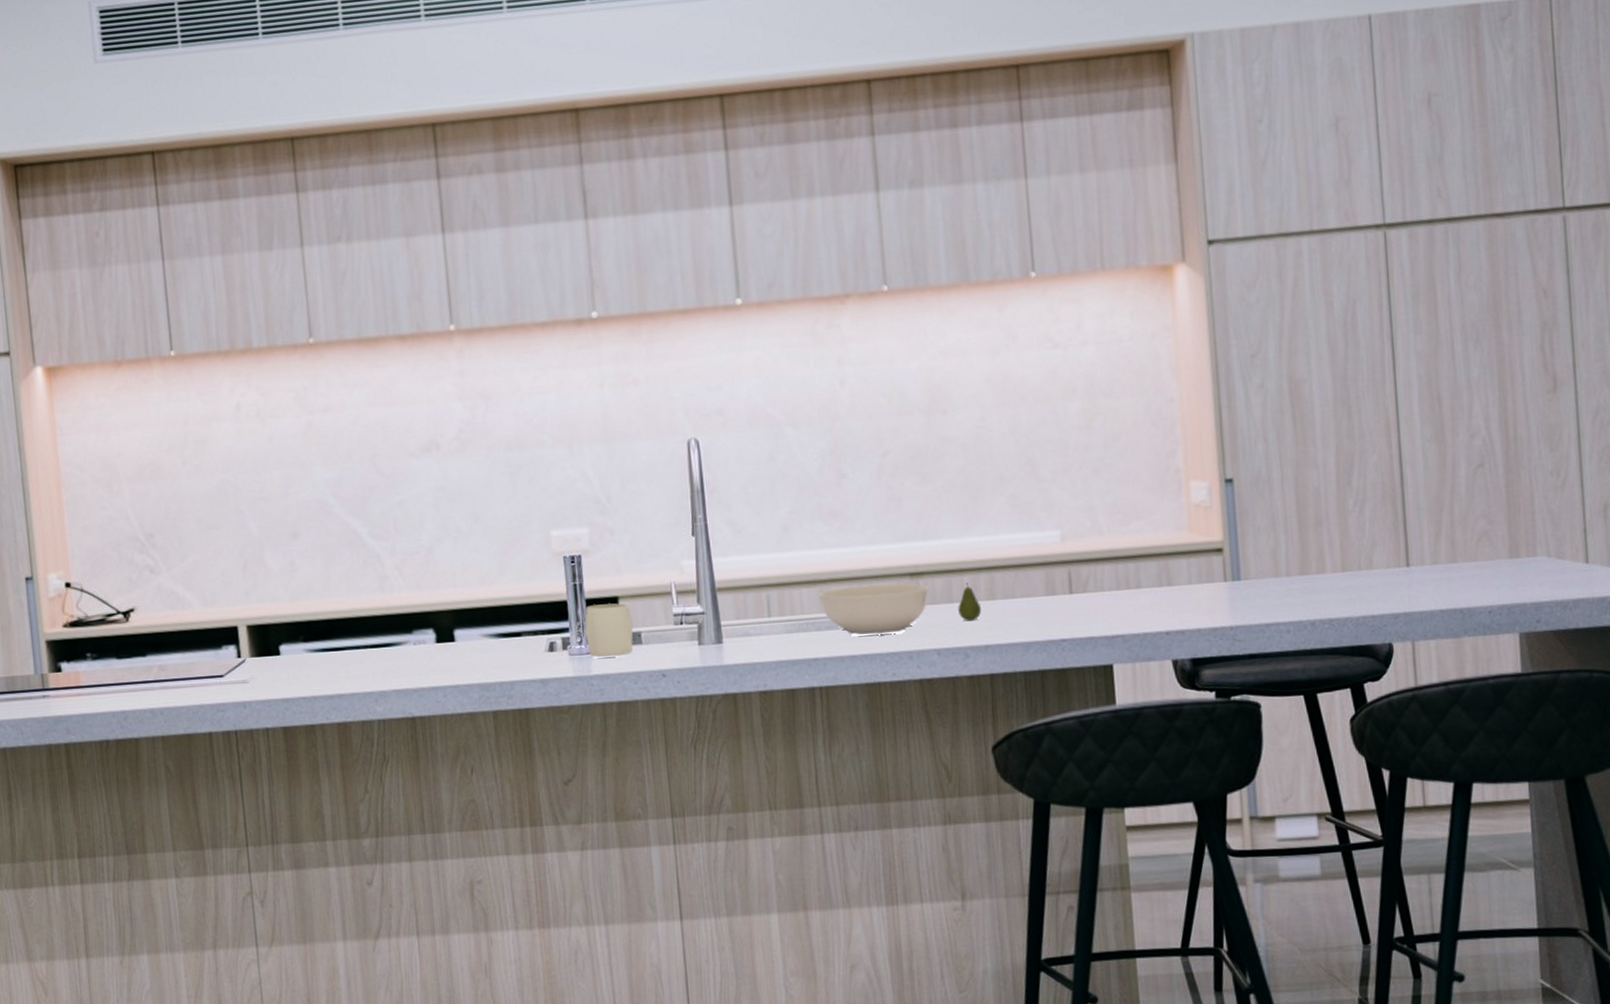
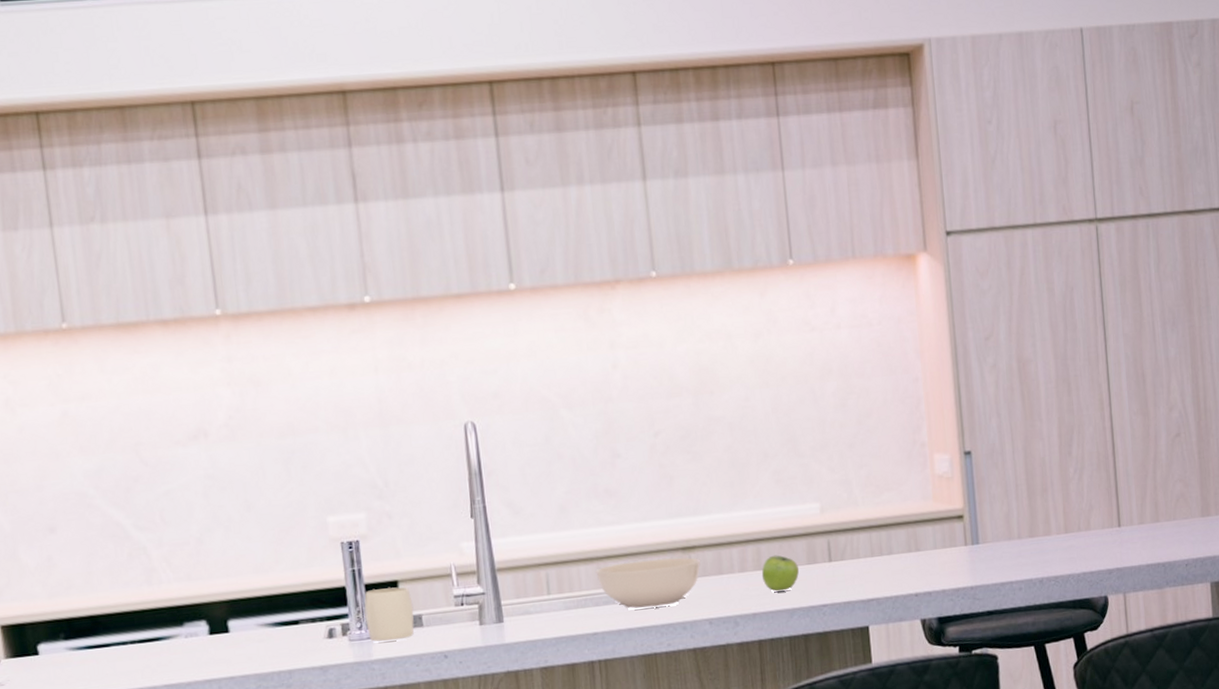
fruit: present [958,582,982,621] -> none [727,555,750,592]
fruit: none [995,584,1037,624] -> present [761,555,800,592]

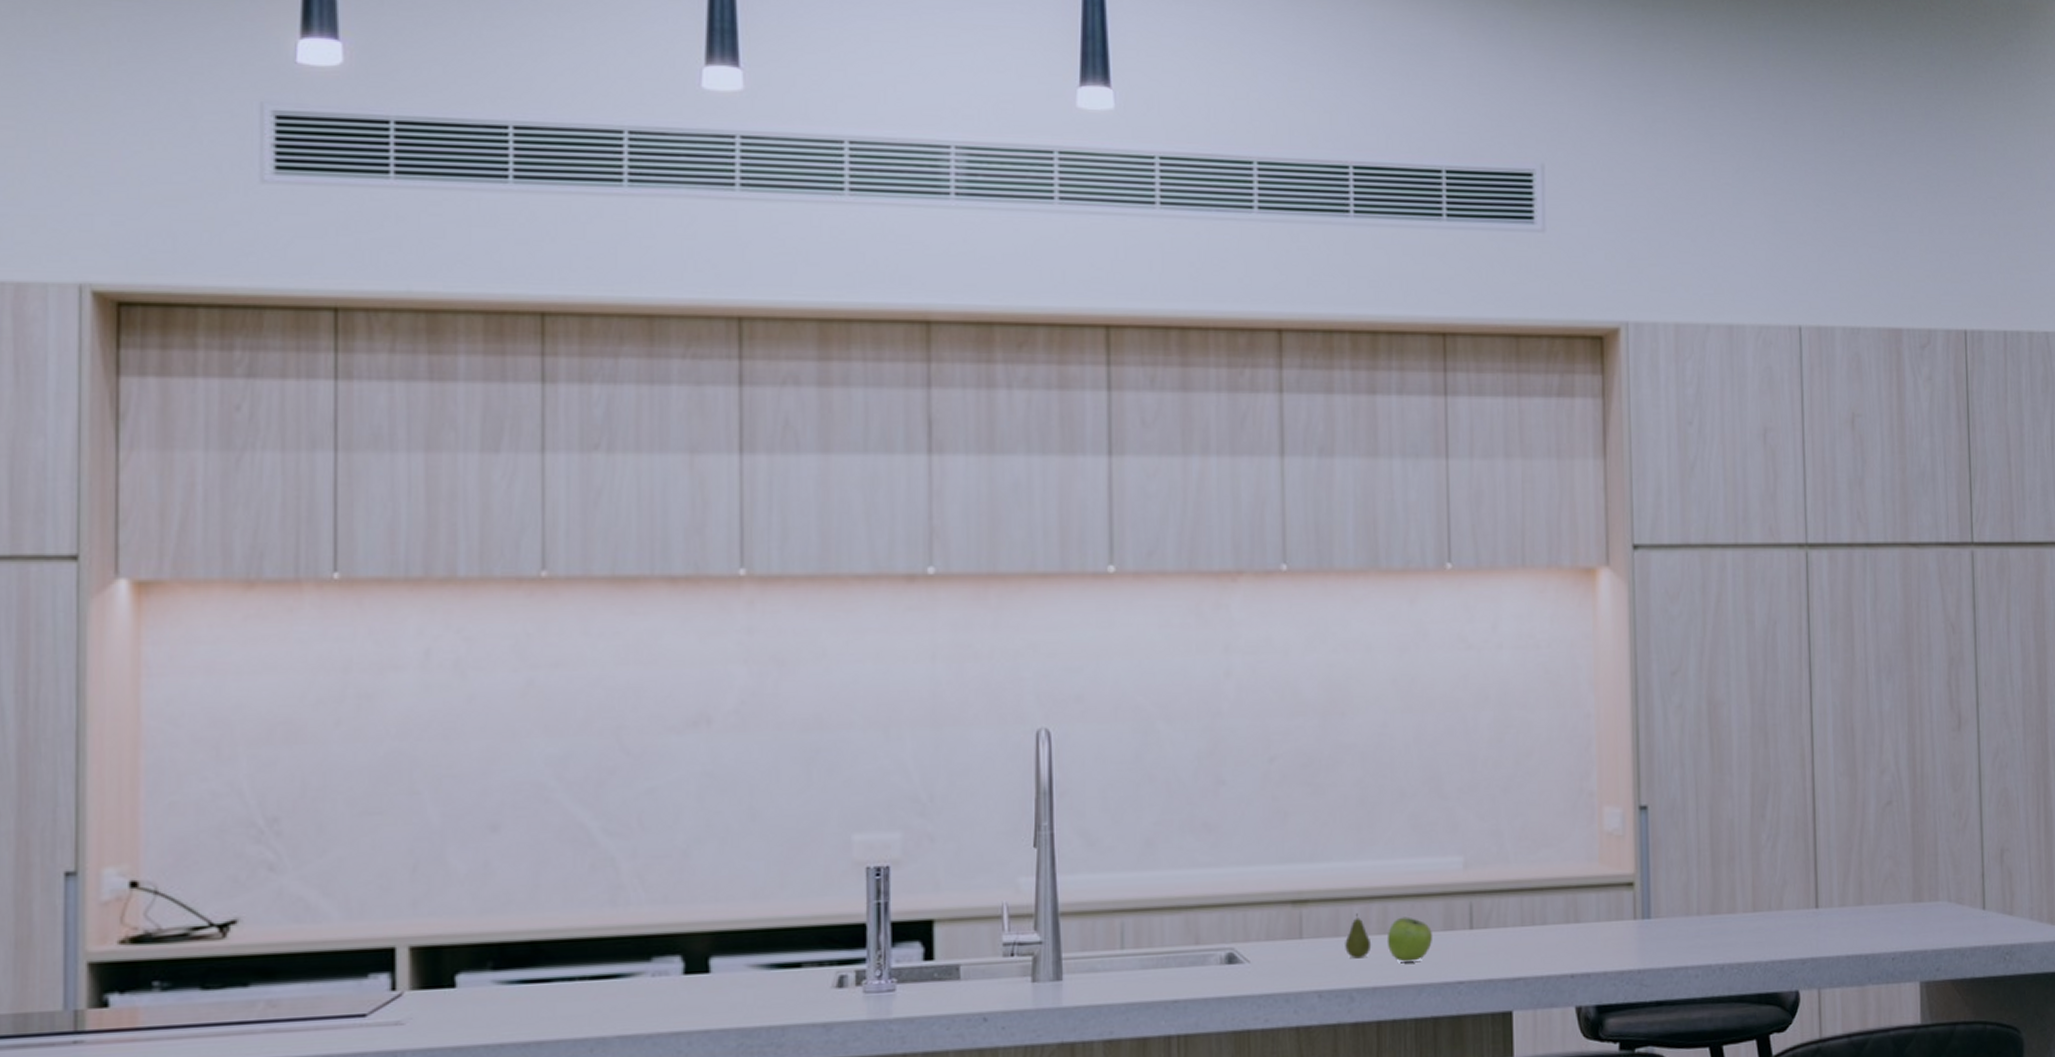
mug: present [364,587,414,642] -> none [887,928,950,996]
bowl: present [596,557,701,609] -> none [1183,912,1313,974]
fruit: none [727,555,750,592] -> present [1345,913,1372,959]

